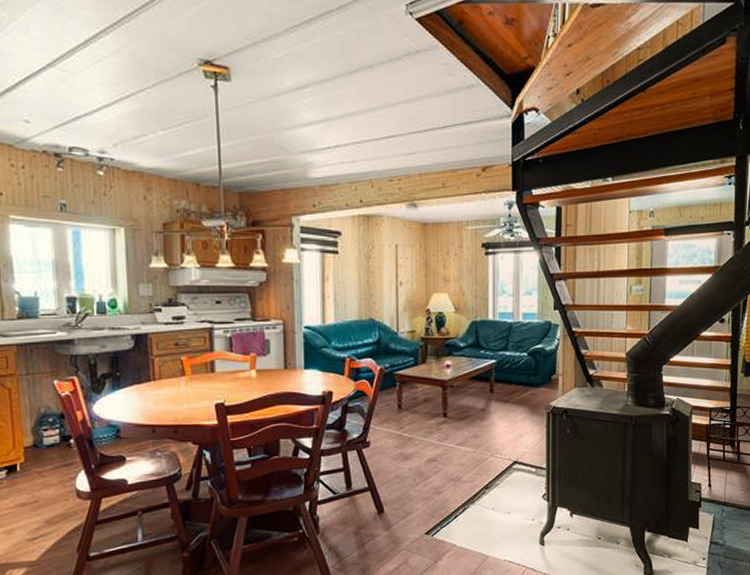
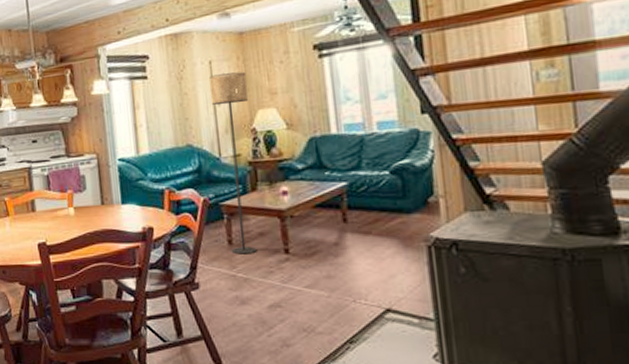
floor lamp: none [394,258,427,417] -> present [208,71,257,255]

